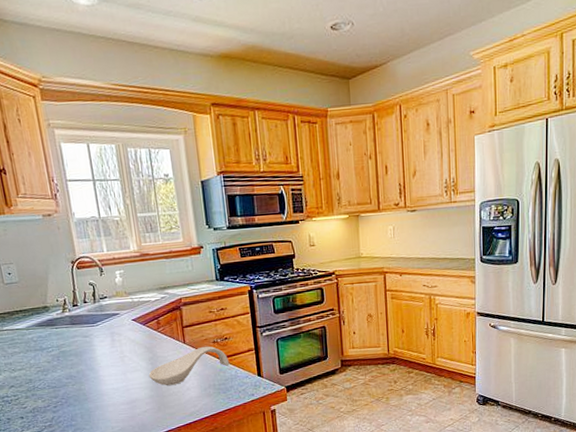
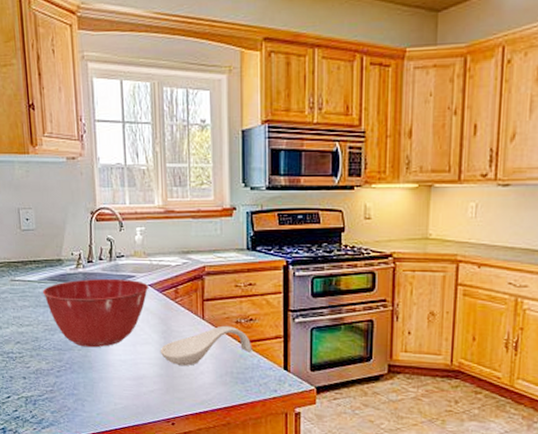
mixing bowl: none [31,317,133,382] -> present [42,278,149,348]

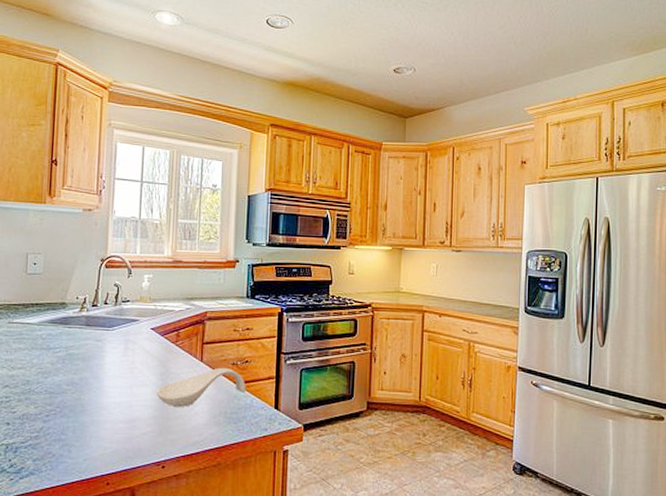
mixing bowl: present [42,278,149,348] -> none [40,322,152,391]

